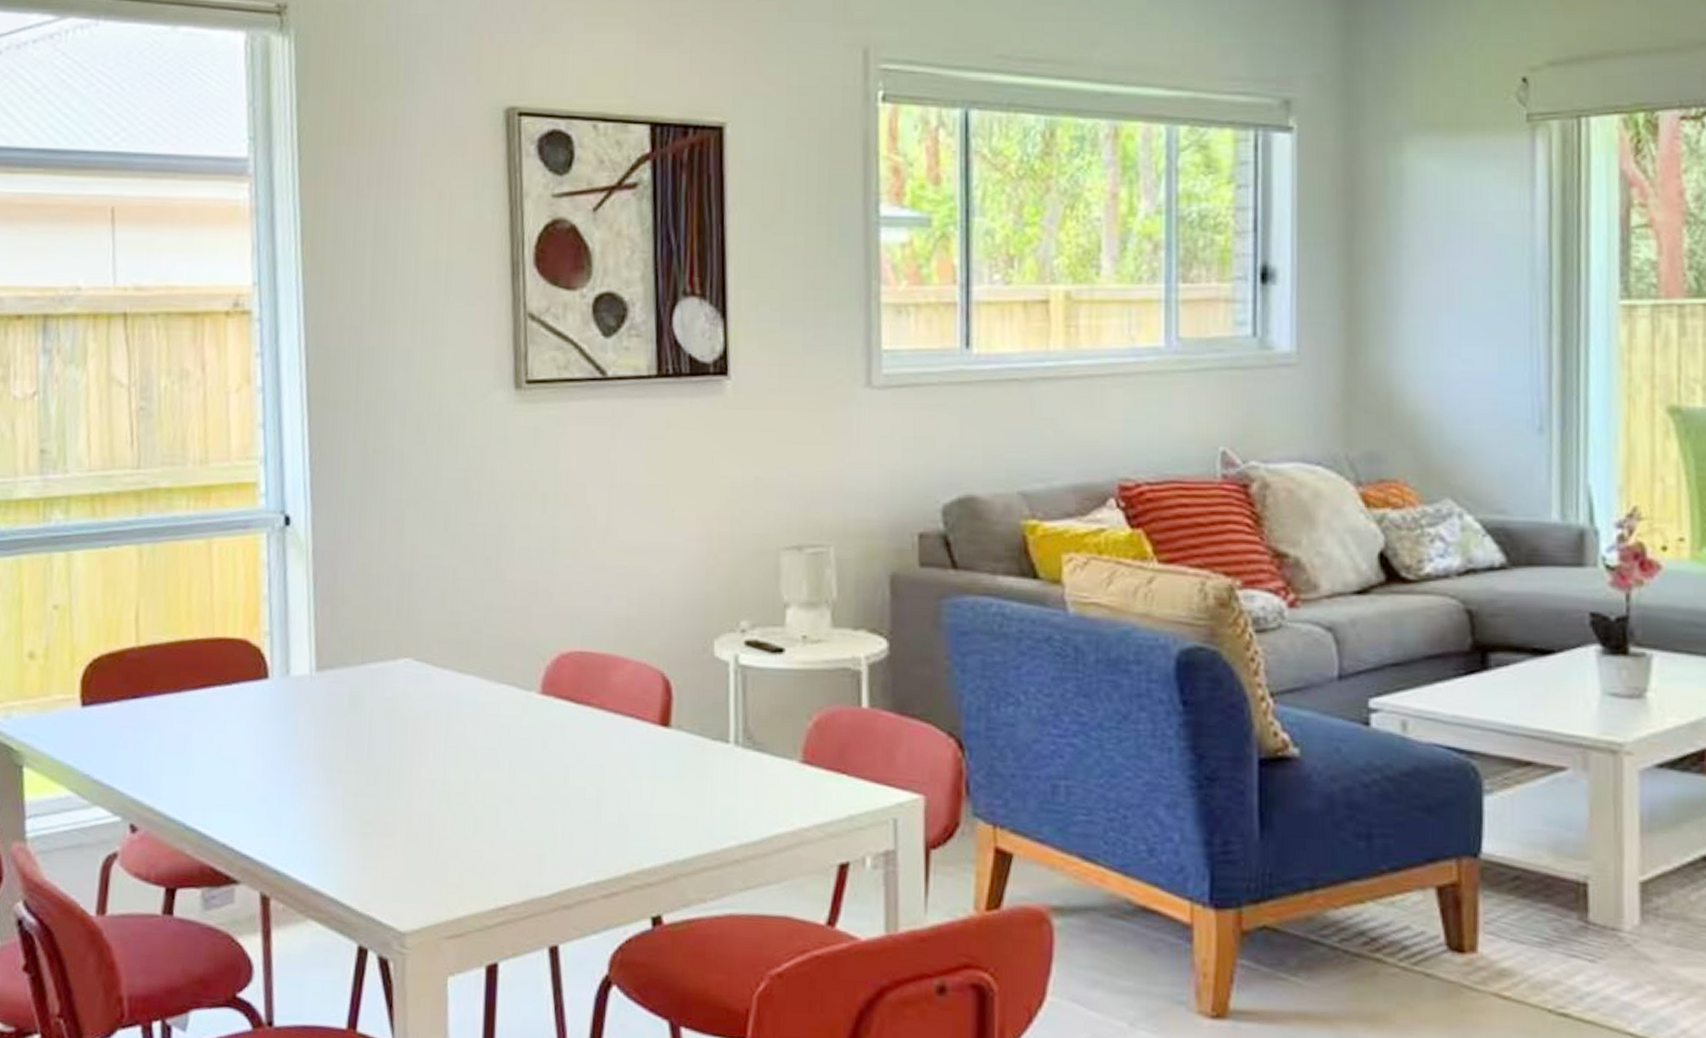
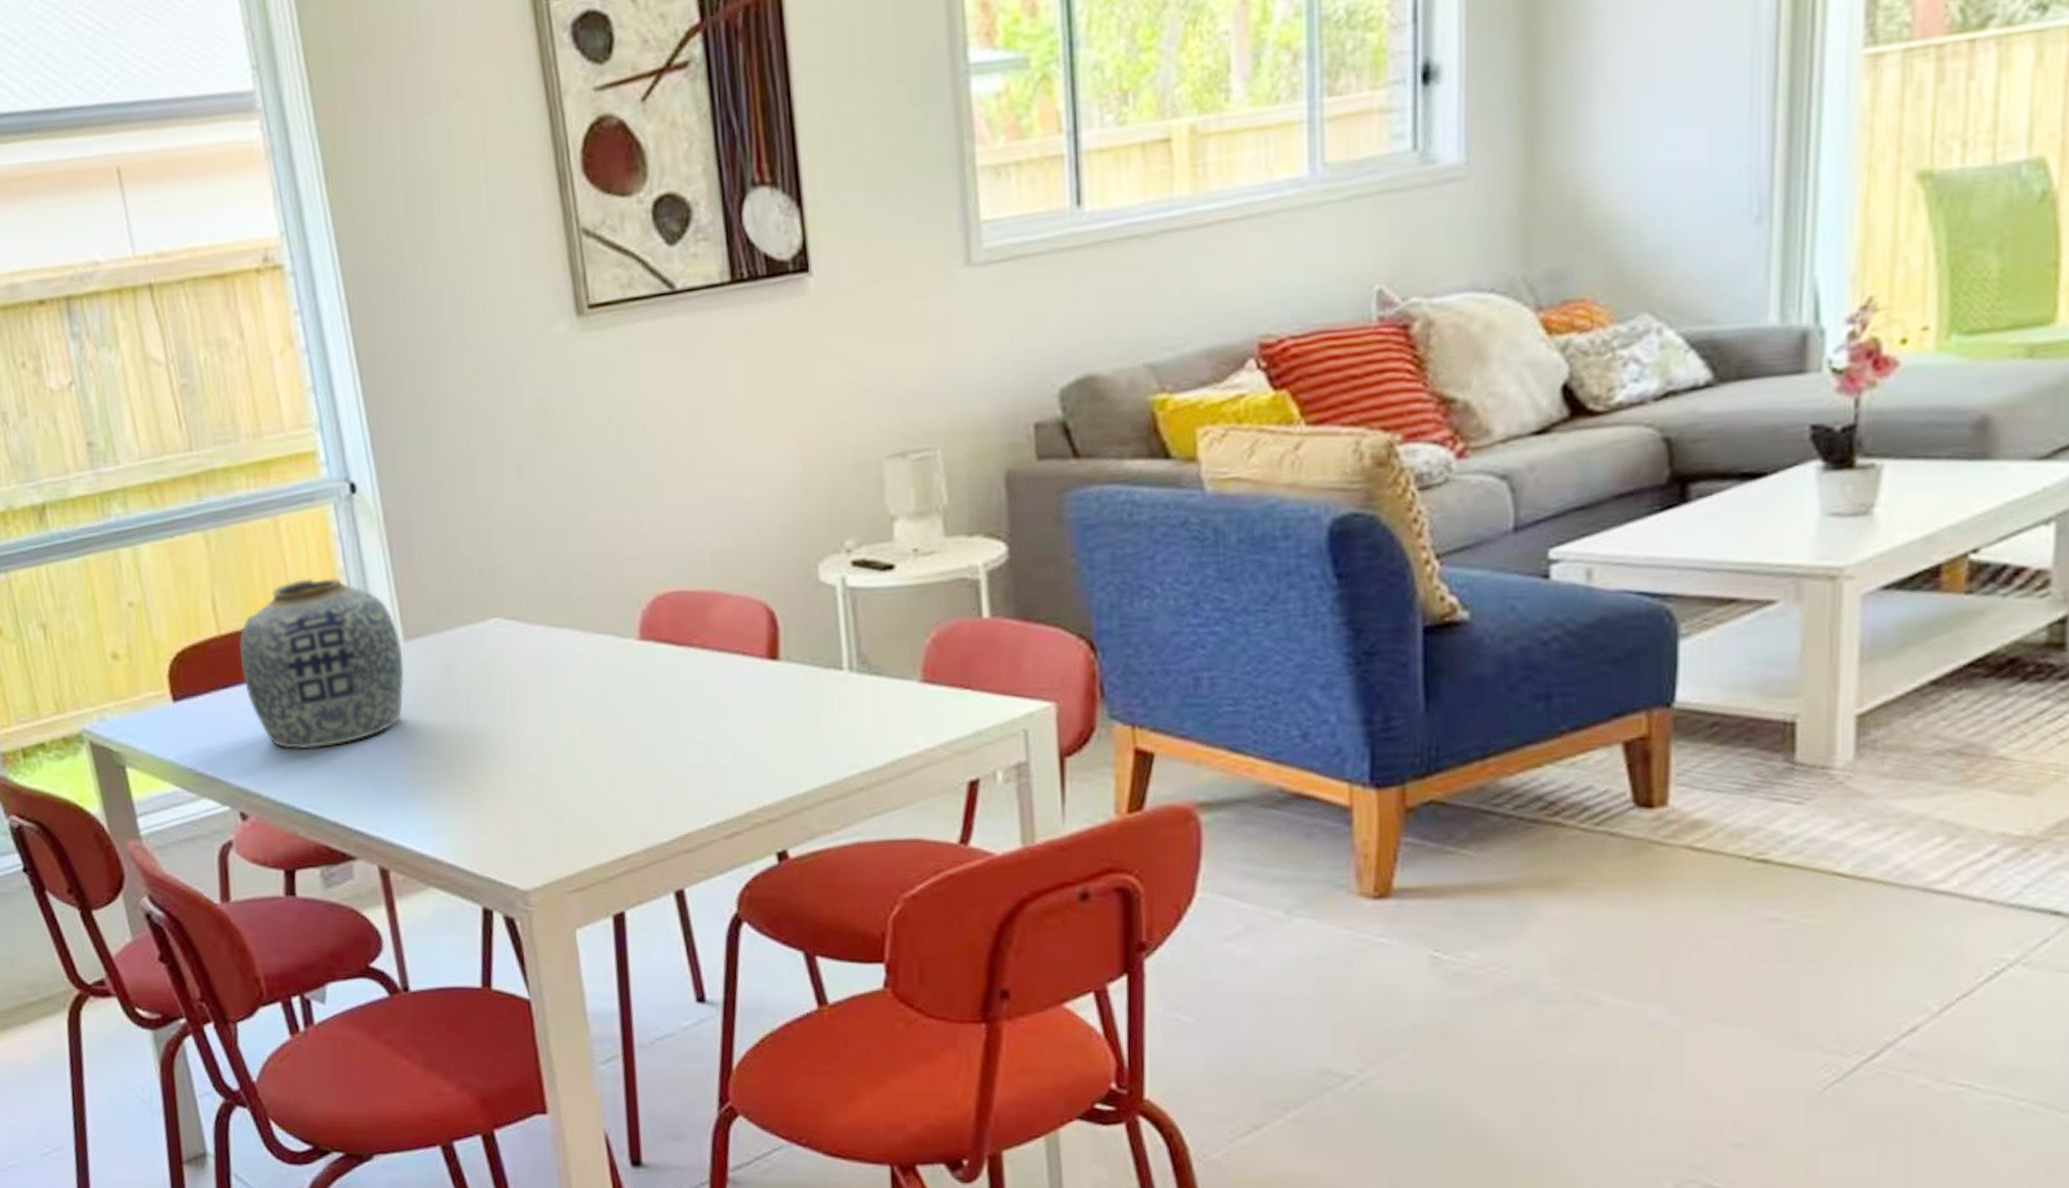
vase: none [154,601,313,768] -> present [239,577,404,749]

